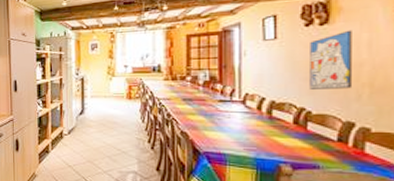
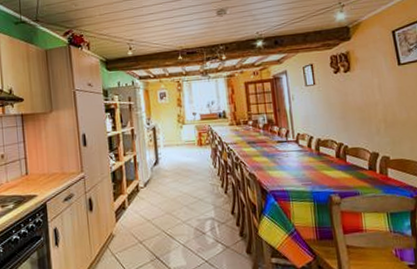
wall art: present [310,30,352,89] -> none [339,76,372,127]

